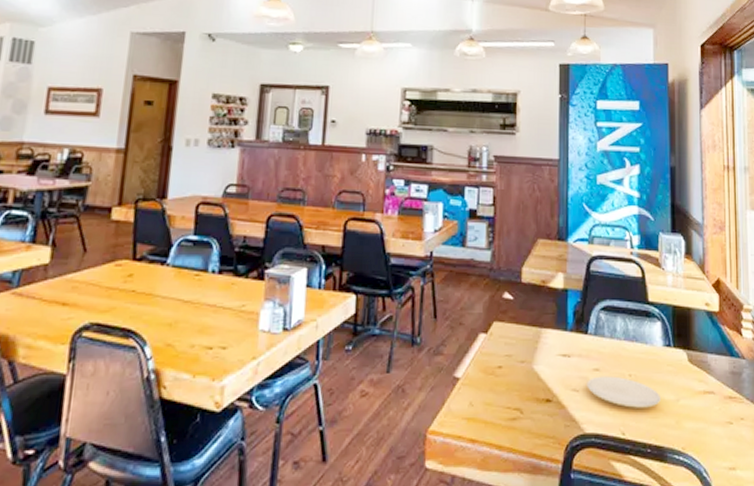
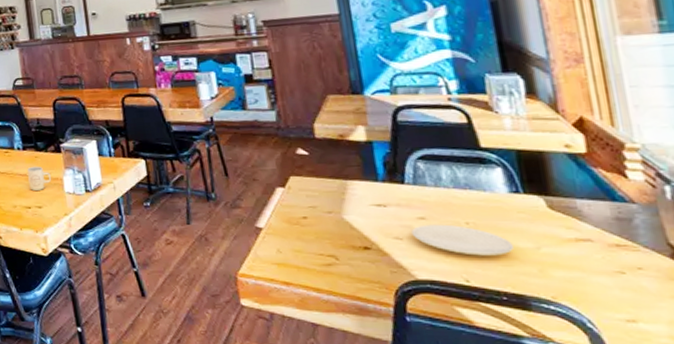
mug: none [215,295,247,328] -> present [26,166,52,192]

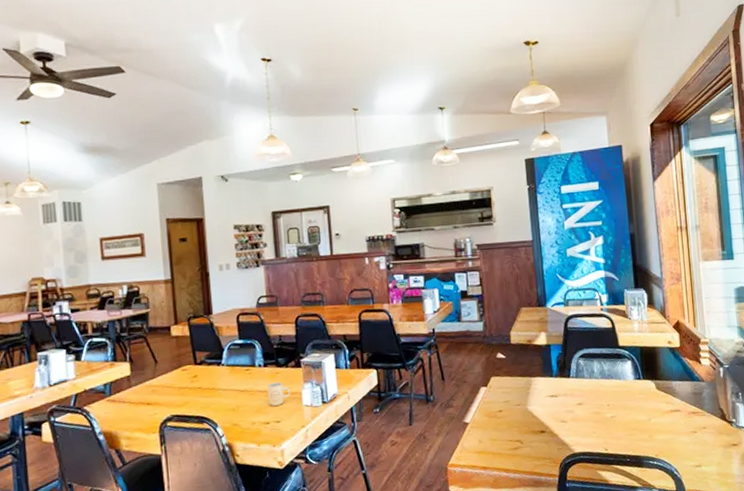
plate: present [411,224,514,256] -> none [573,407,635,430]

